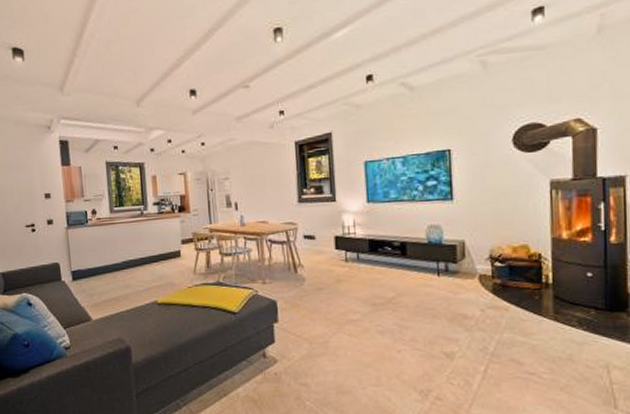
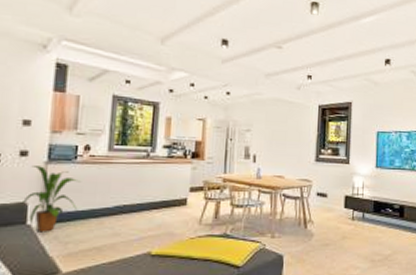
house plant: none [56,231,96,287] -> present [23,166,80,232]

